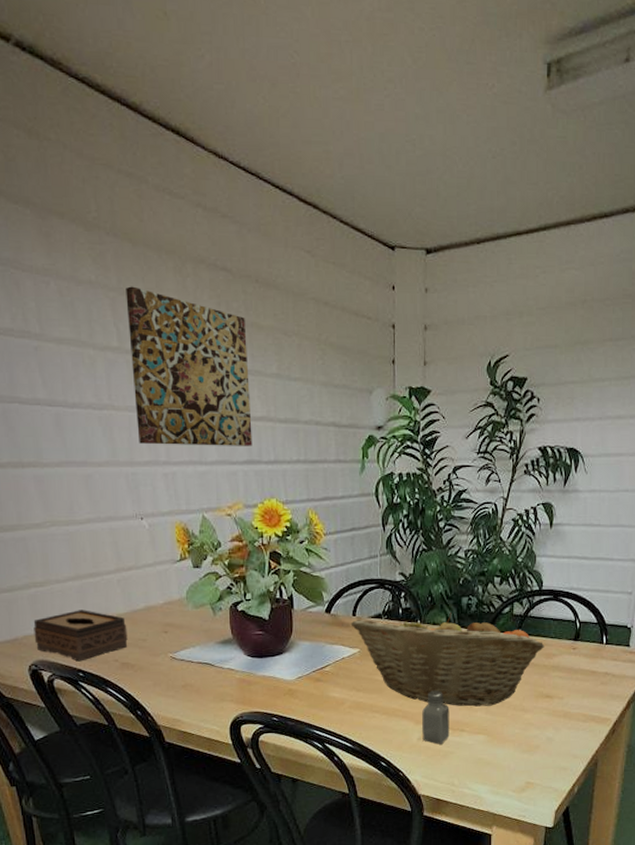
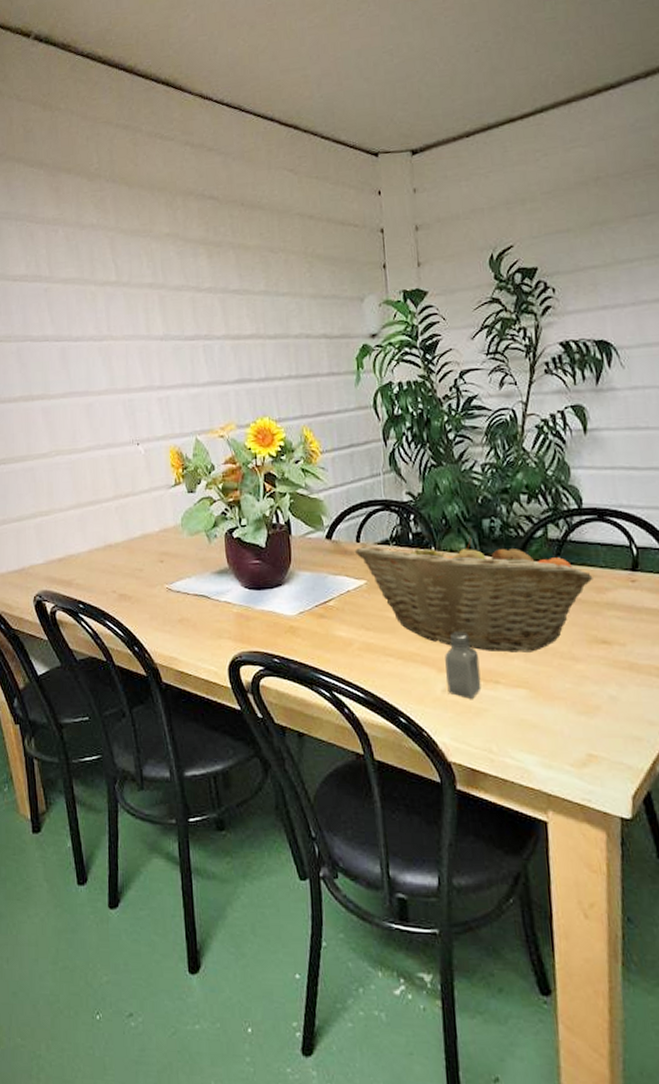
tissue box: present [33,610,128,662] -> none [39,538,125,593]
wall art: present [126,286,253,446] -> none [123,224,243,371]

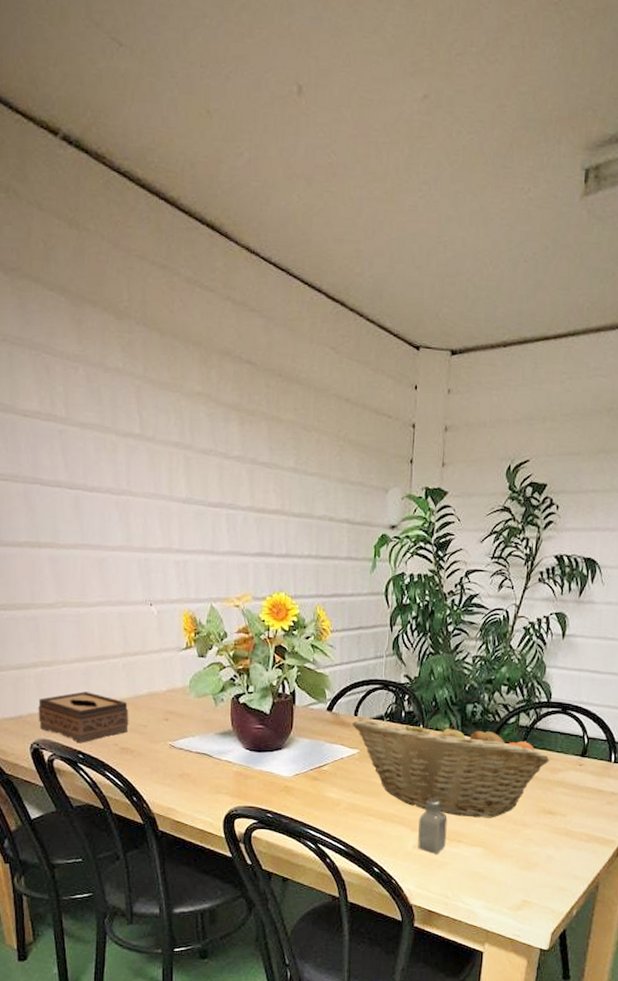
tissue box: none [39,538,125,593] -> present [38,691,129,743]

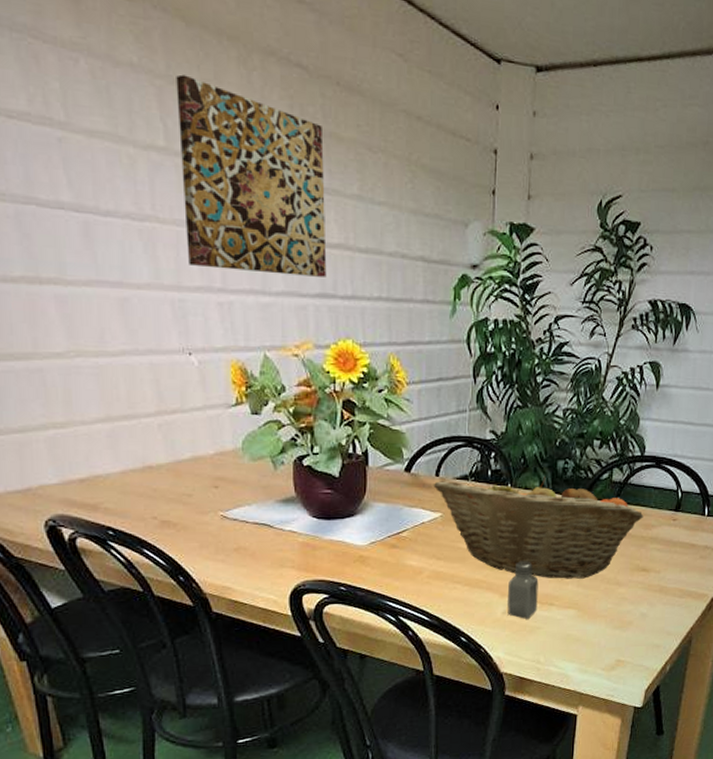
tissue box: present [38,691,129,743] -> none [51,457,169,518]
wall art: none [151,375,267,539] -> present [176,74,327,277]

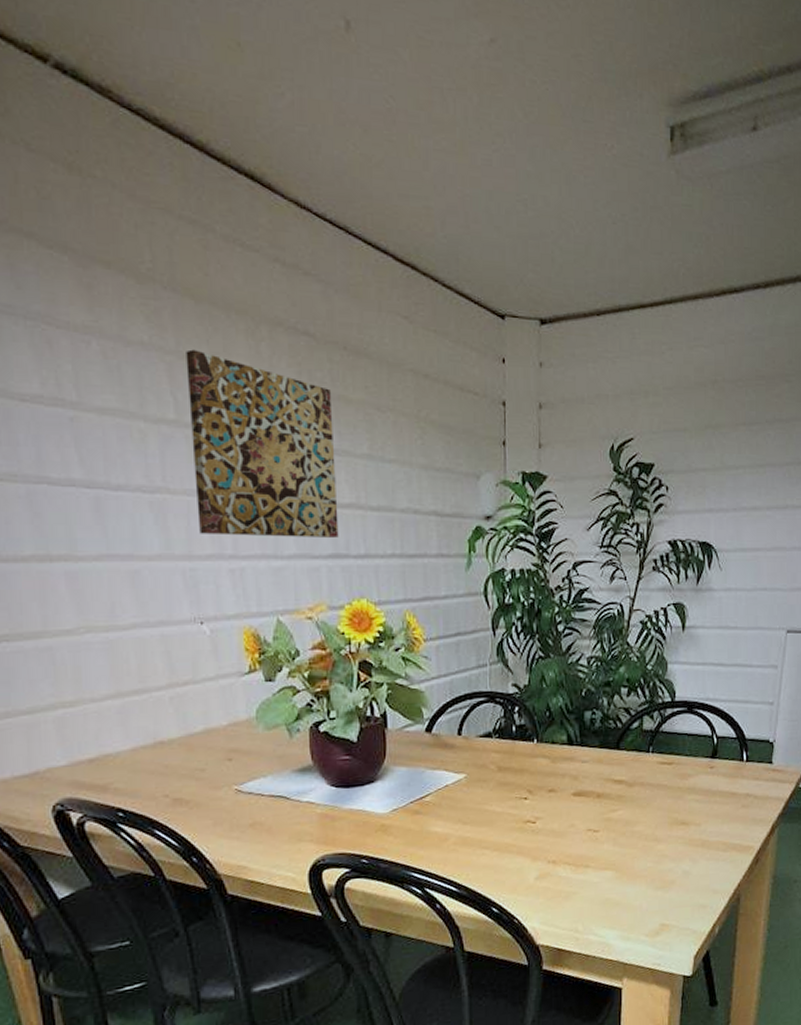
fruit basket: present [433,477,644,579] -> none [455,729,679,838]
saltshaker: present [507,561,539,619] -> none [540,820,572,884]

